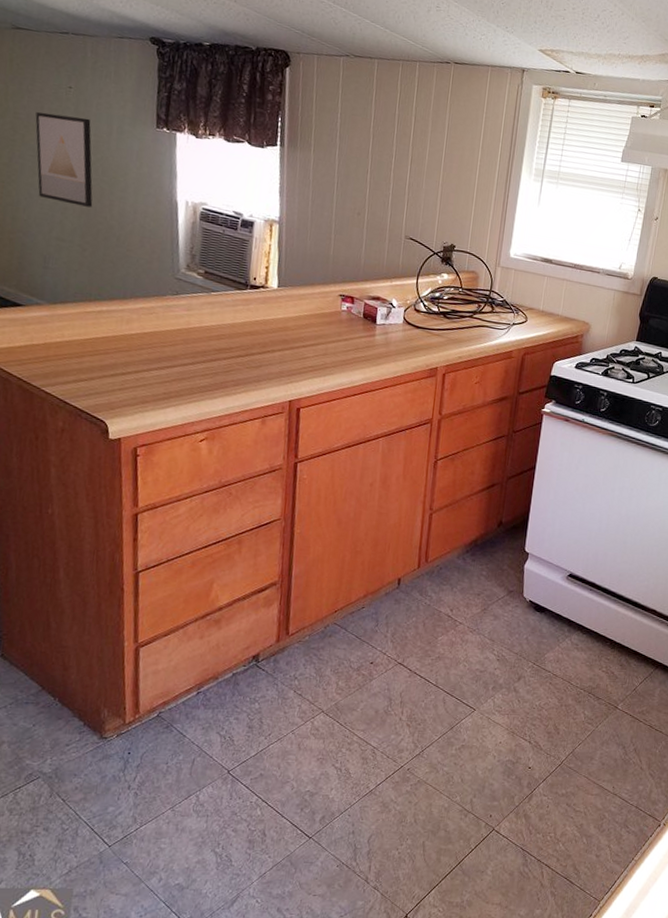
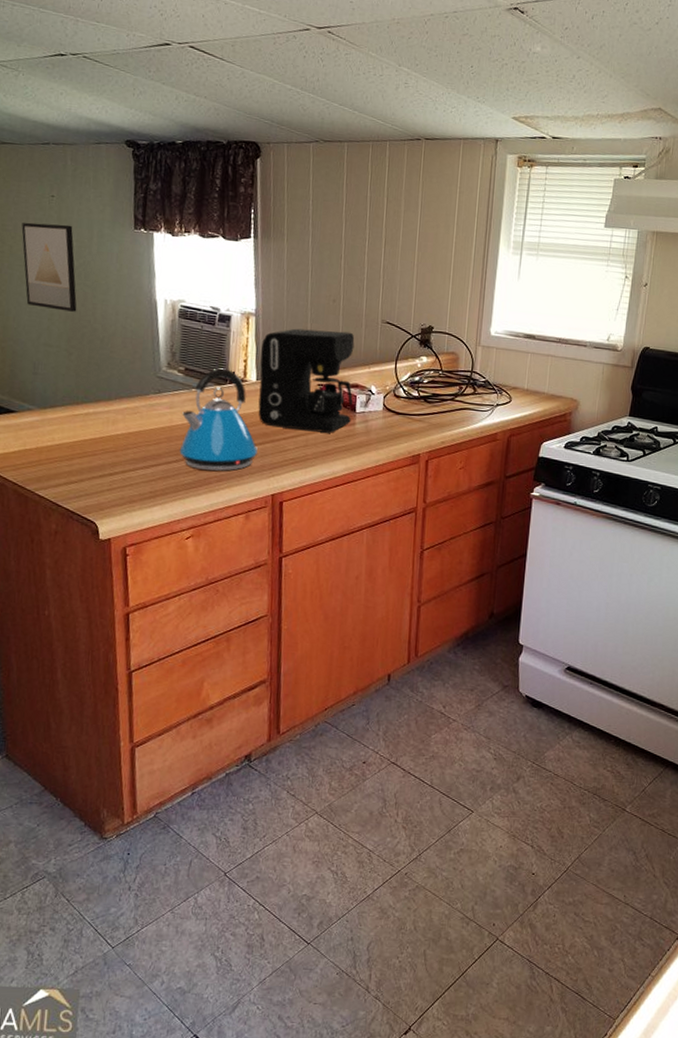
kettle: none [196,273,277,376] -> present [179,368,258,471]
coffee maker: none [278,238,378,343] -> present [258,328,355,433]

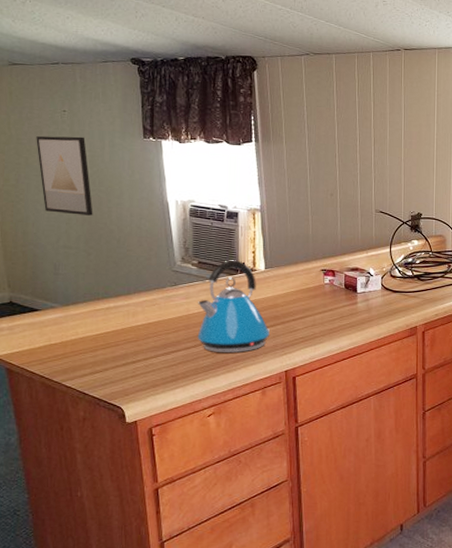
coffee maker: present [258,328,355,433] -> none [267,221,354,313]

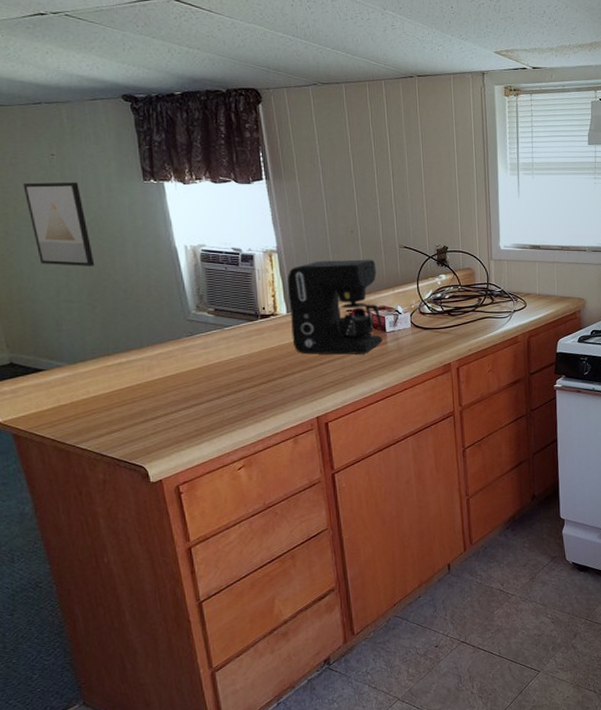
kettle: present [197,260,270,353] -> none [216,305,297,403]
coffee maker: none [267,221,354,313] -> present [287,259,383,355]

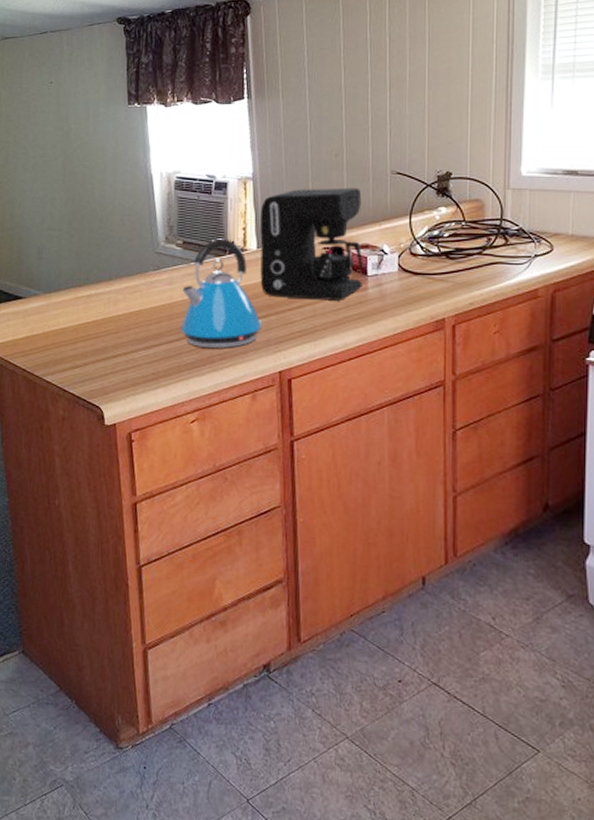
wall art: present [23,182,95,266] -> none [24,108,77,194]
kettle: none [216,305,297,403] -> present [180,238,261,349]

